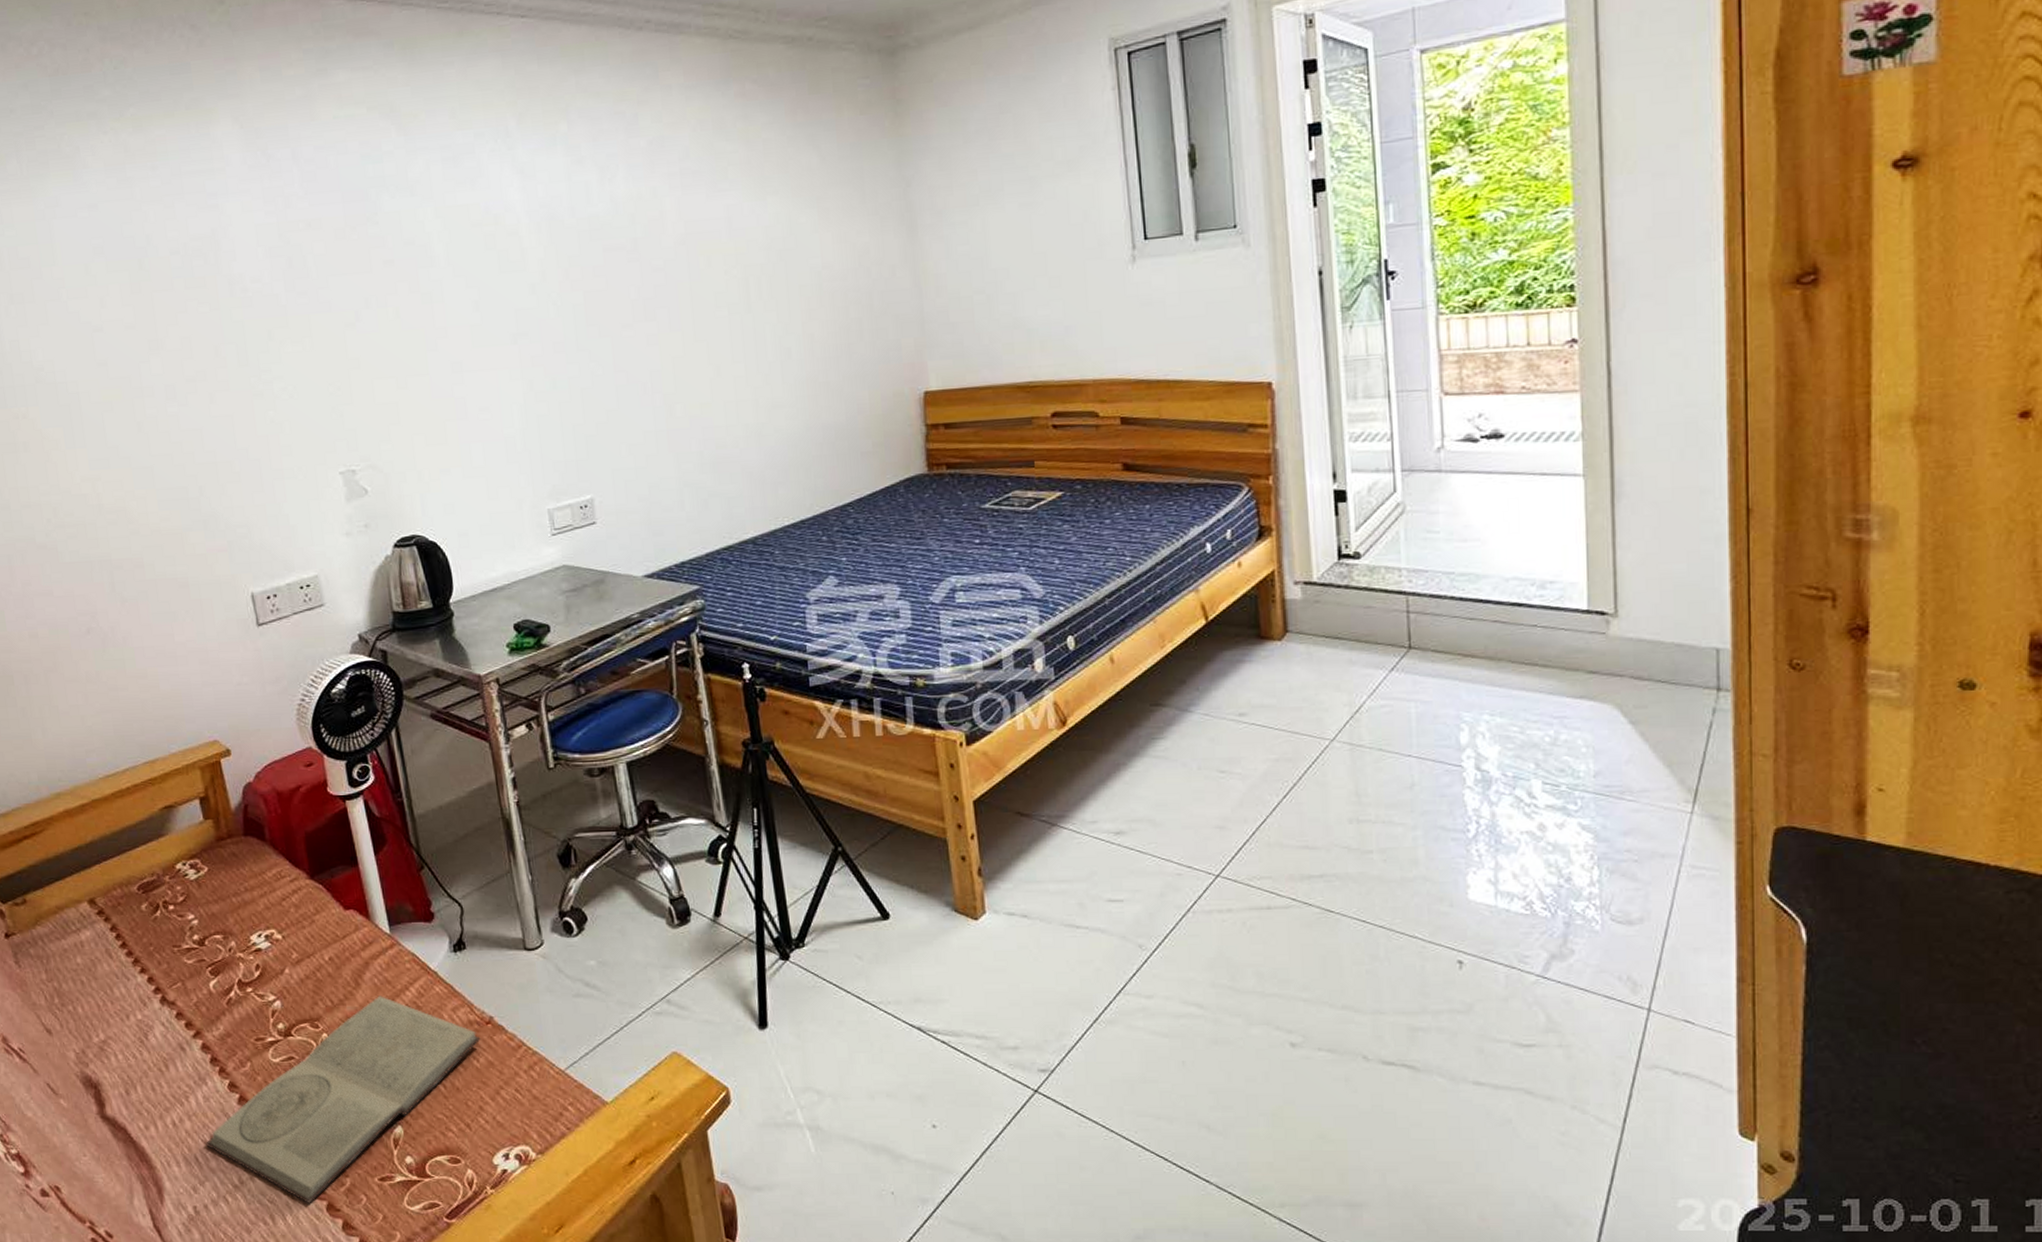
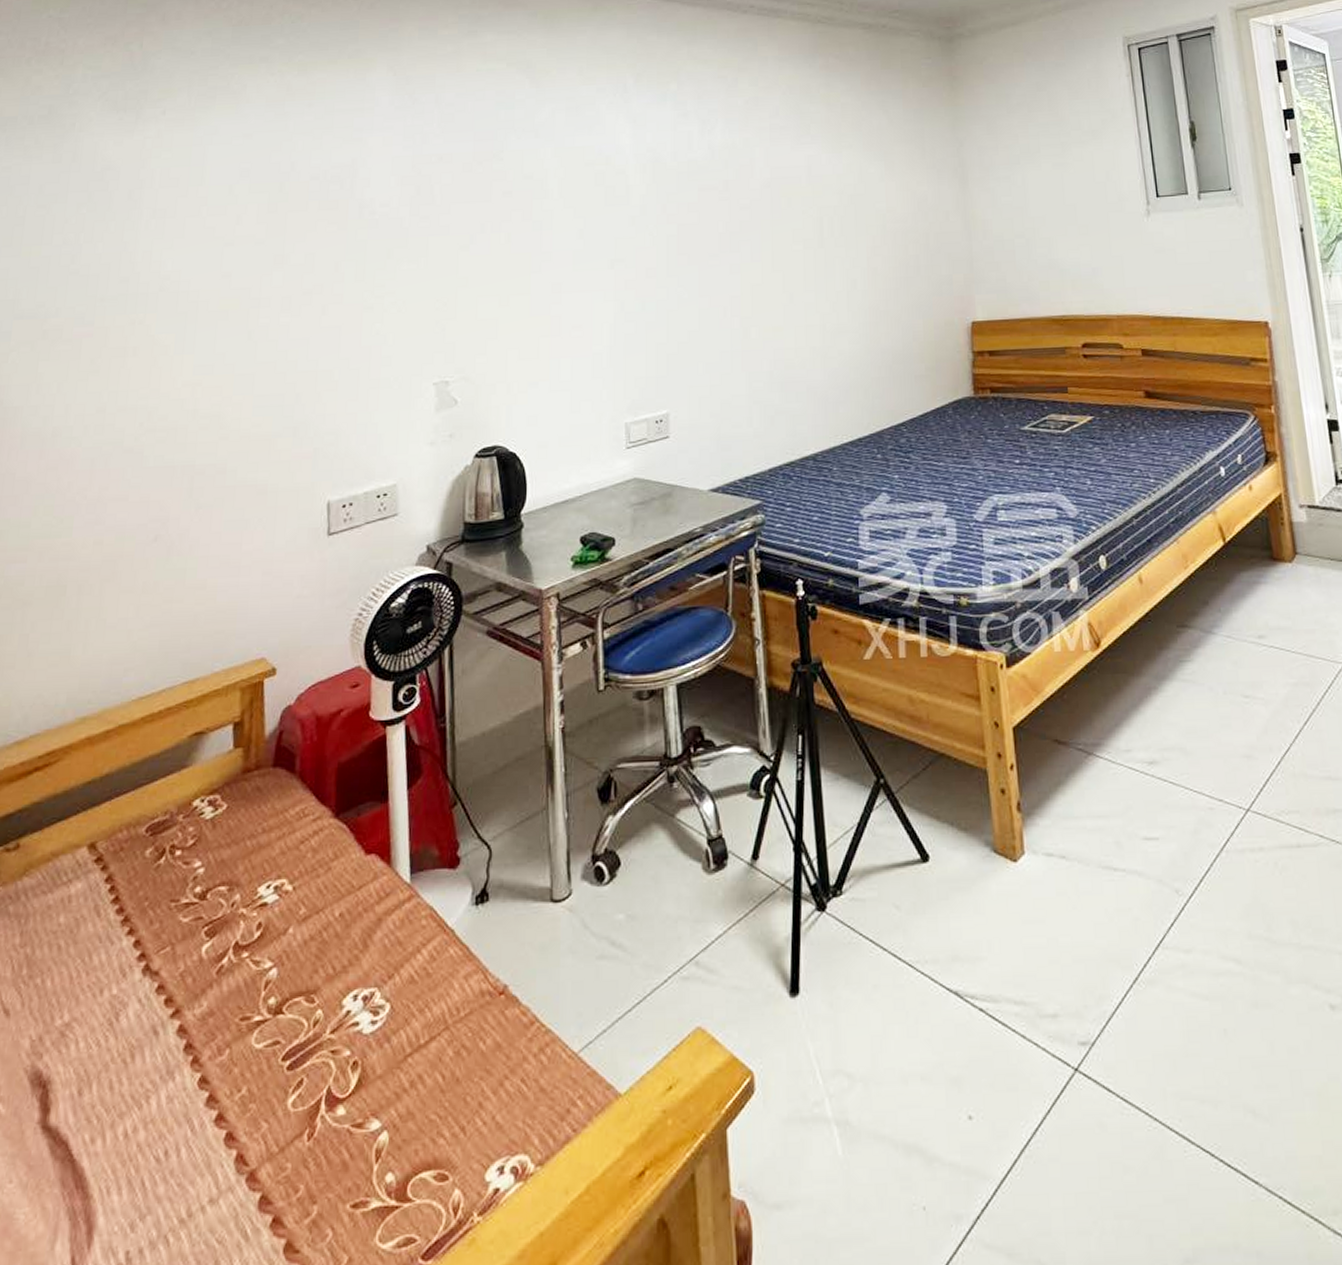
book: present [206,996,481,1204] -> none [157,960,491,1244]

